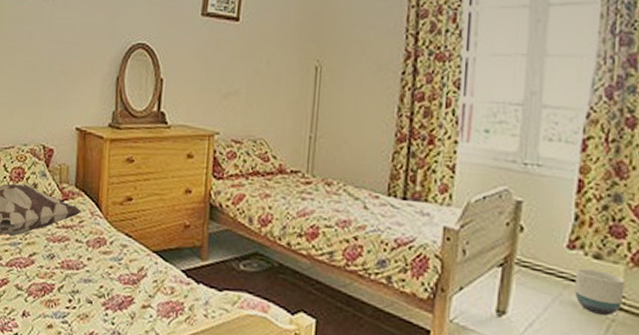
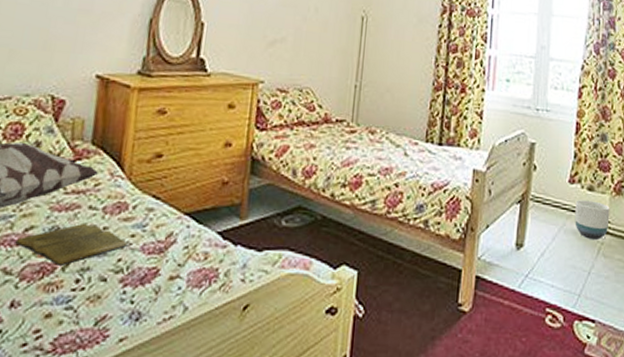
book: none [22,253,107,287] -> present [14,224,128,266]

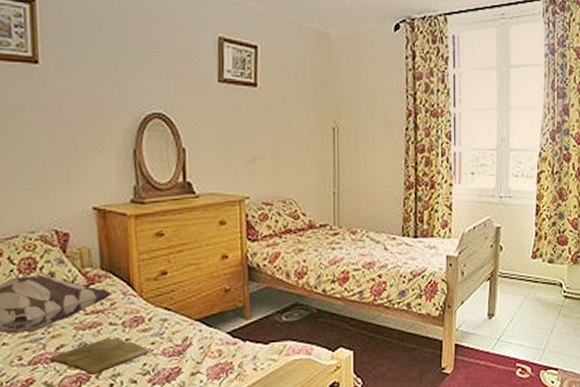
planter: present [575,200,610,240] -> none [538,271,568,304]

